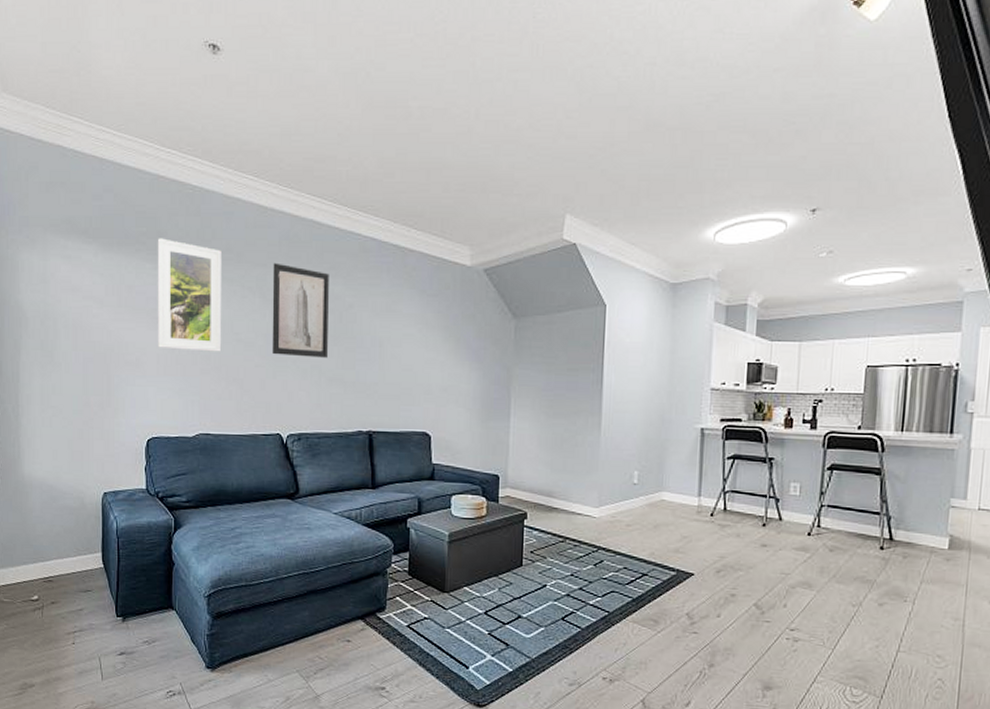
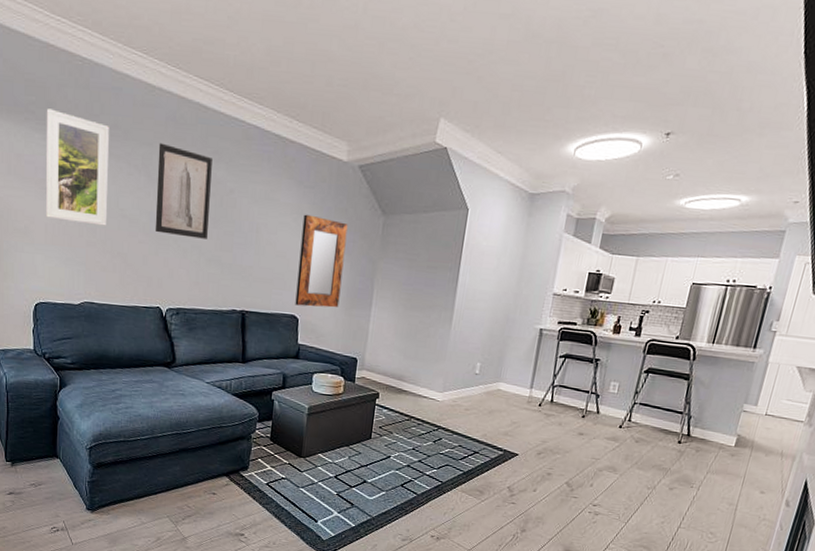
home mirror: none [426,324,477,422] -> present [295,214,348,308]

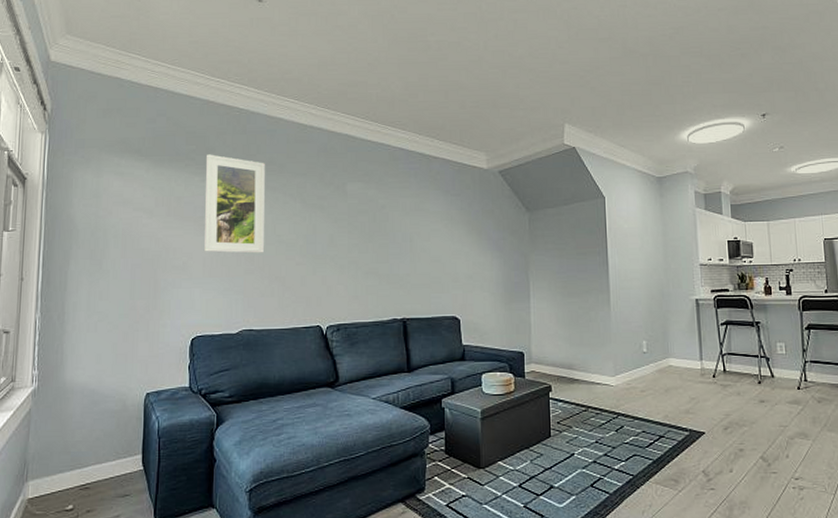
wall art: present [154,142,212,239] -> none [311,172,363,254]
home mirror: present [295,214,348,308] -> none [453,219,498,307]

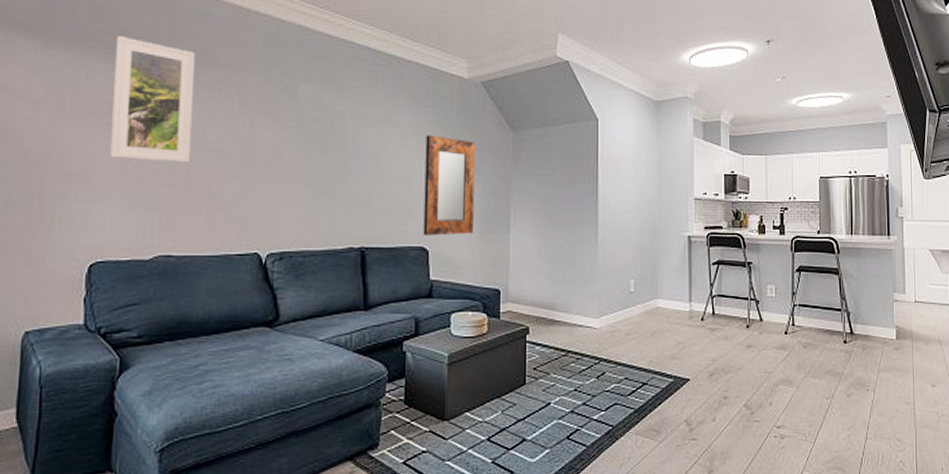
home mirror: none [453,219,498,307] -> present [423,135,475,236]

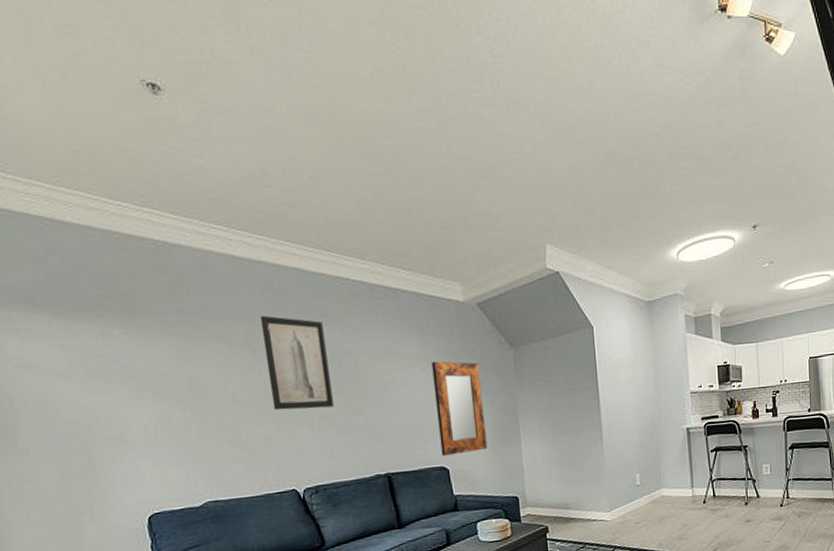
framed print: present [110,36,195,163] -> none [122,300,217,418]
wall art: none [251,67,319,169] -> present [260,315,334,411]

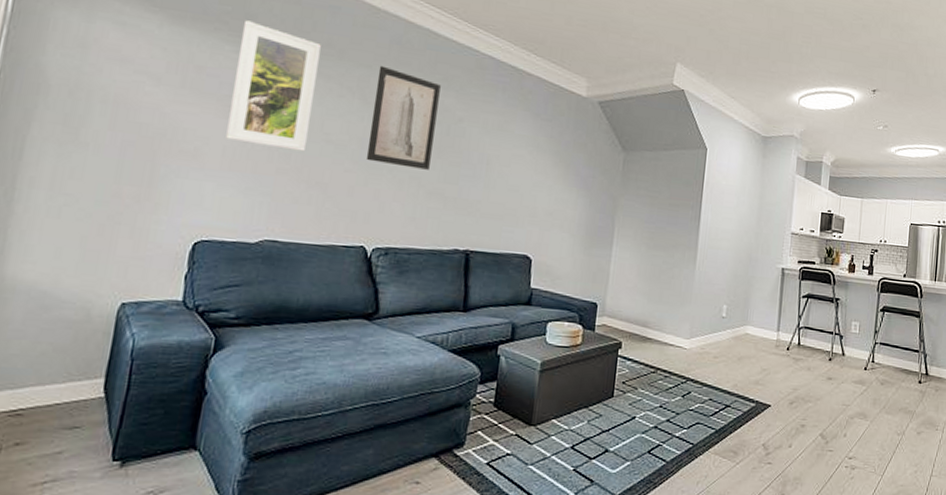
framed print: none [122,300,217,418] -> present [226,20,321,152]
home mirror: present [431,361,488,456] -> none [528,147,587,247]

